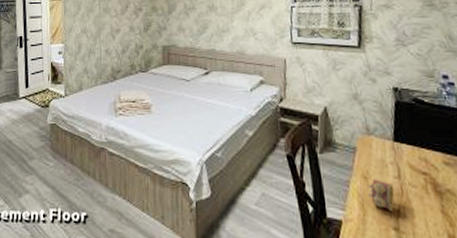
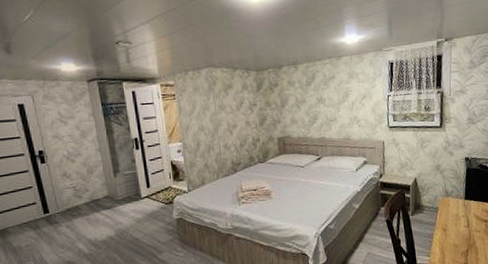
alarm clock: present [368,179,395,211] -> none [446,230,465,252]

